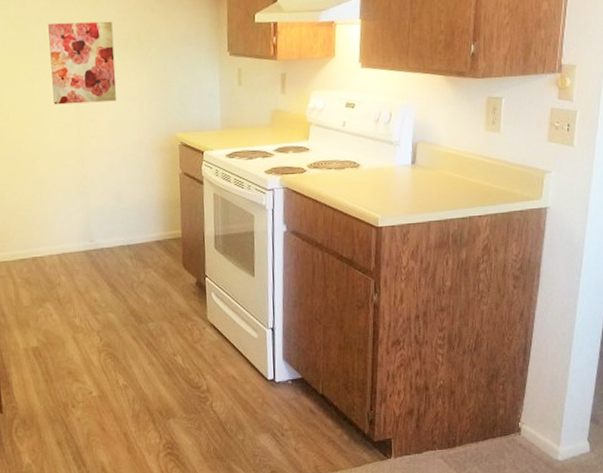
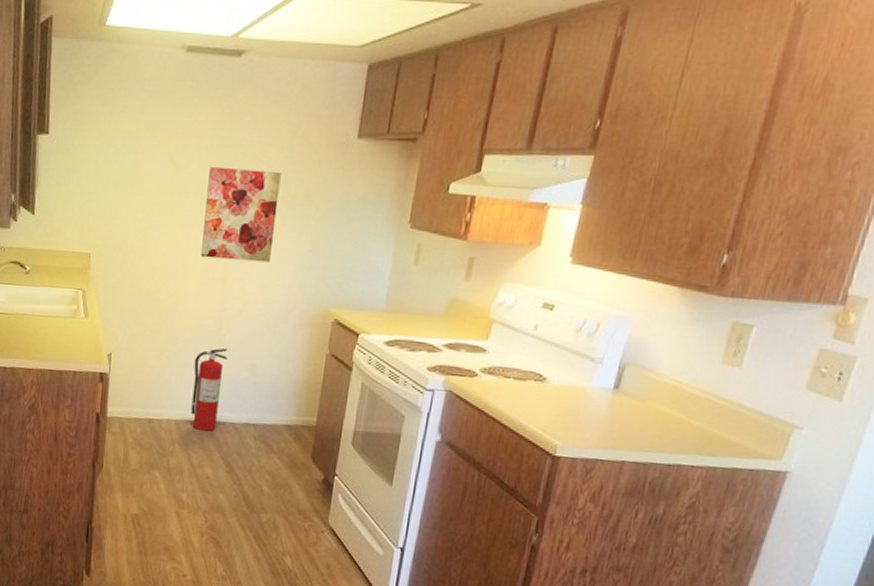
fire extinguisher: none [65,182,95,259] -> present [191,348,228,431]

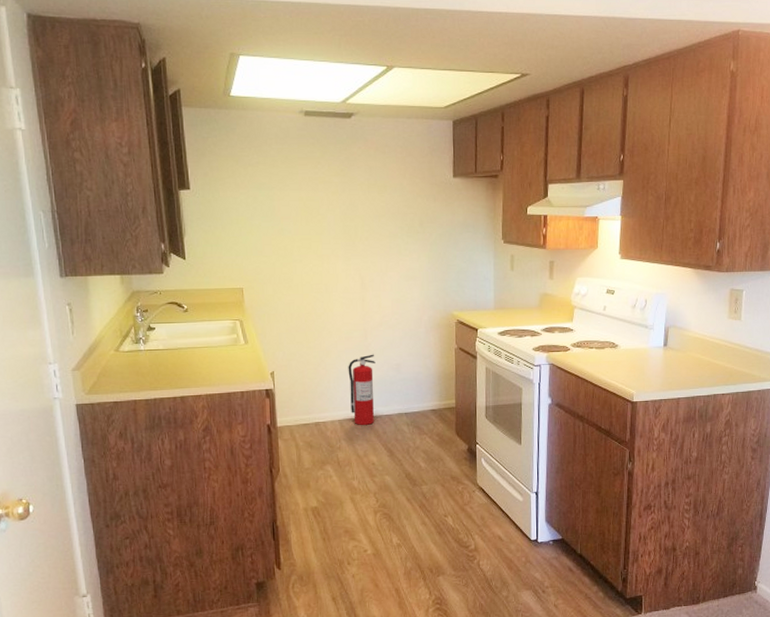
wall art: present [201,166,281,263] -> none [338,207,400,282]

